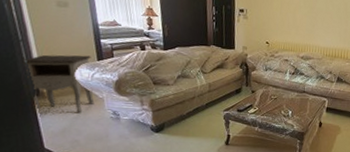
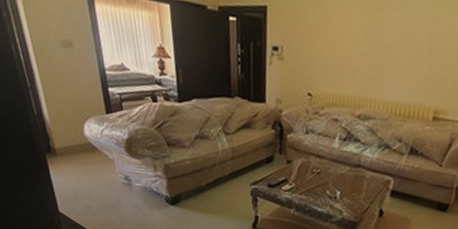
nightstand: present [23,54,95,114] -> none [33,105,105,176]

